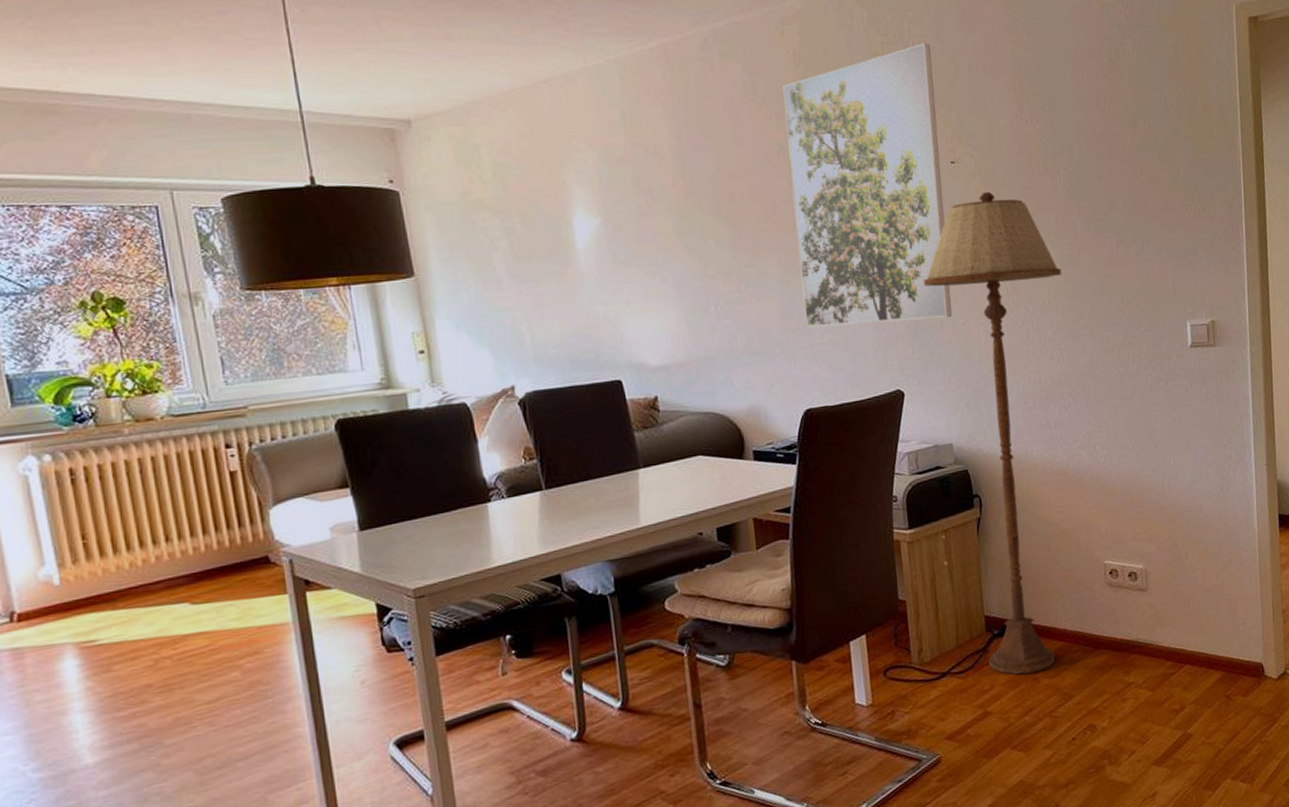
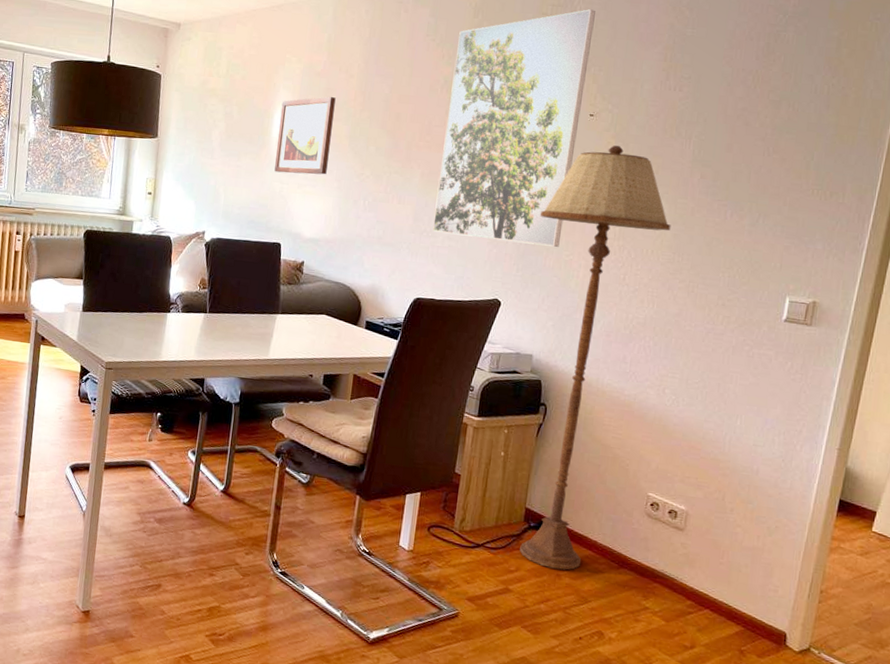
wall art: none [579,185,660,292] -> present [274,96,336,175]

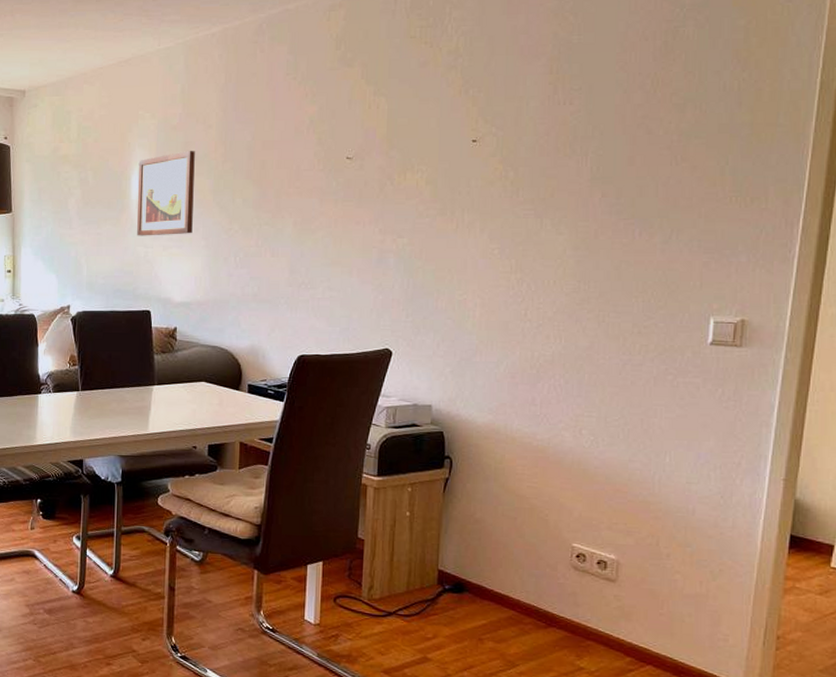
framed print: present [433,9,595,247] -> none [311,27,469,287]
floor lamp: present [520,145,671,570] -> none [426,171,573,634]

